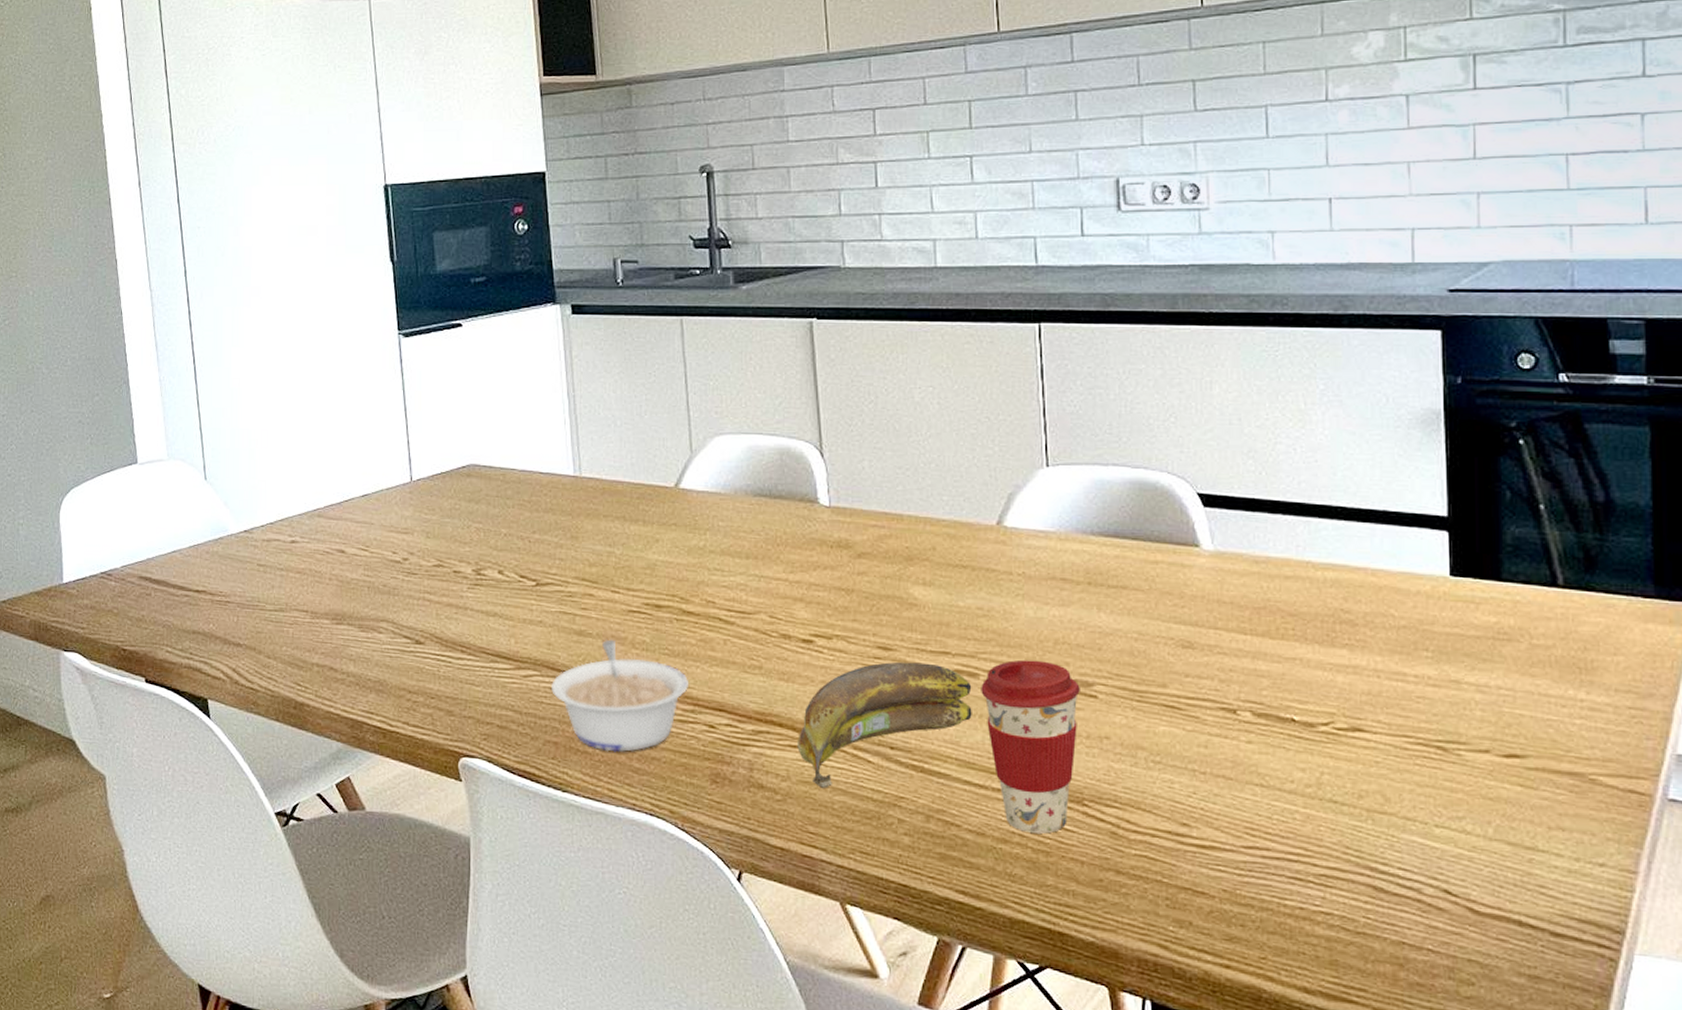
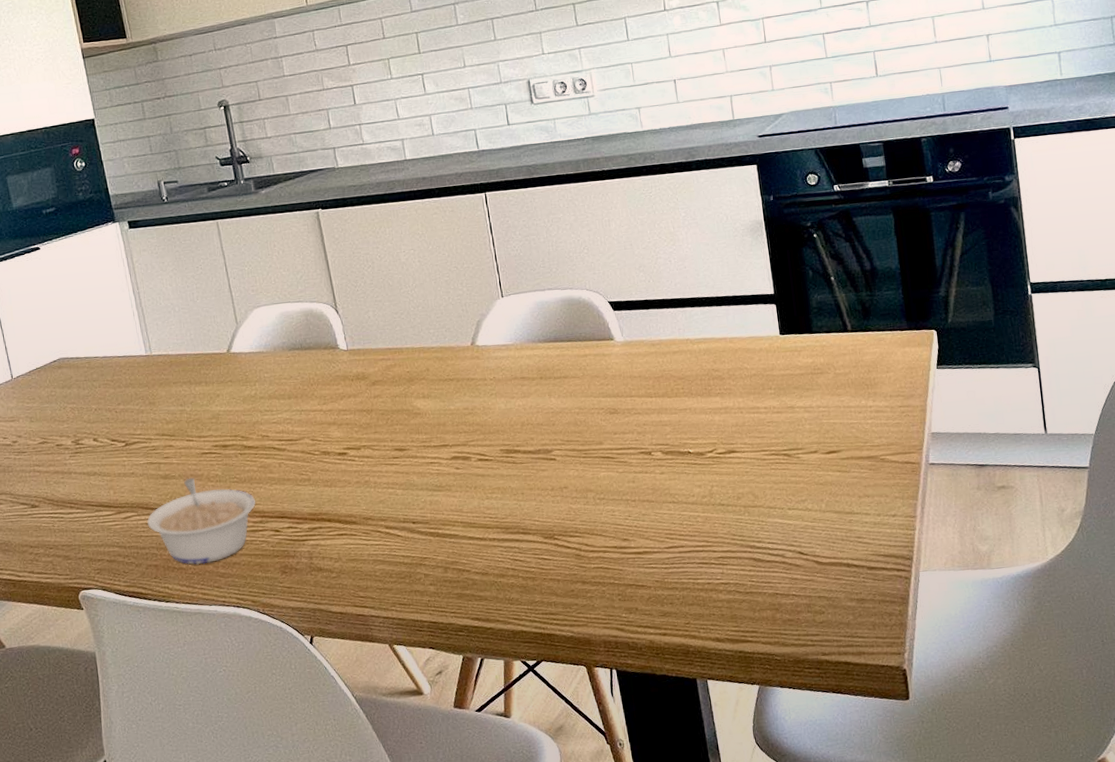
banana: present [797,661,972,788] -> none [343,455,469,562]
coffee cup: present [981,659,1080,834] -> none [473,439,545,566]

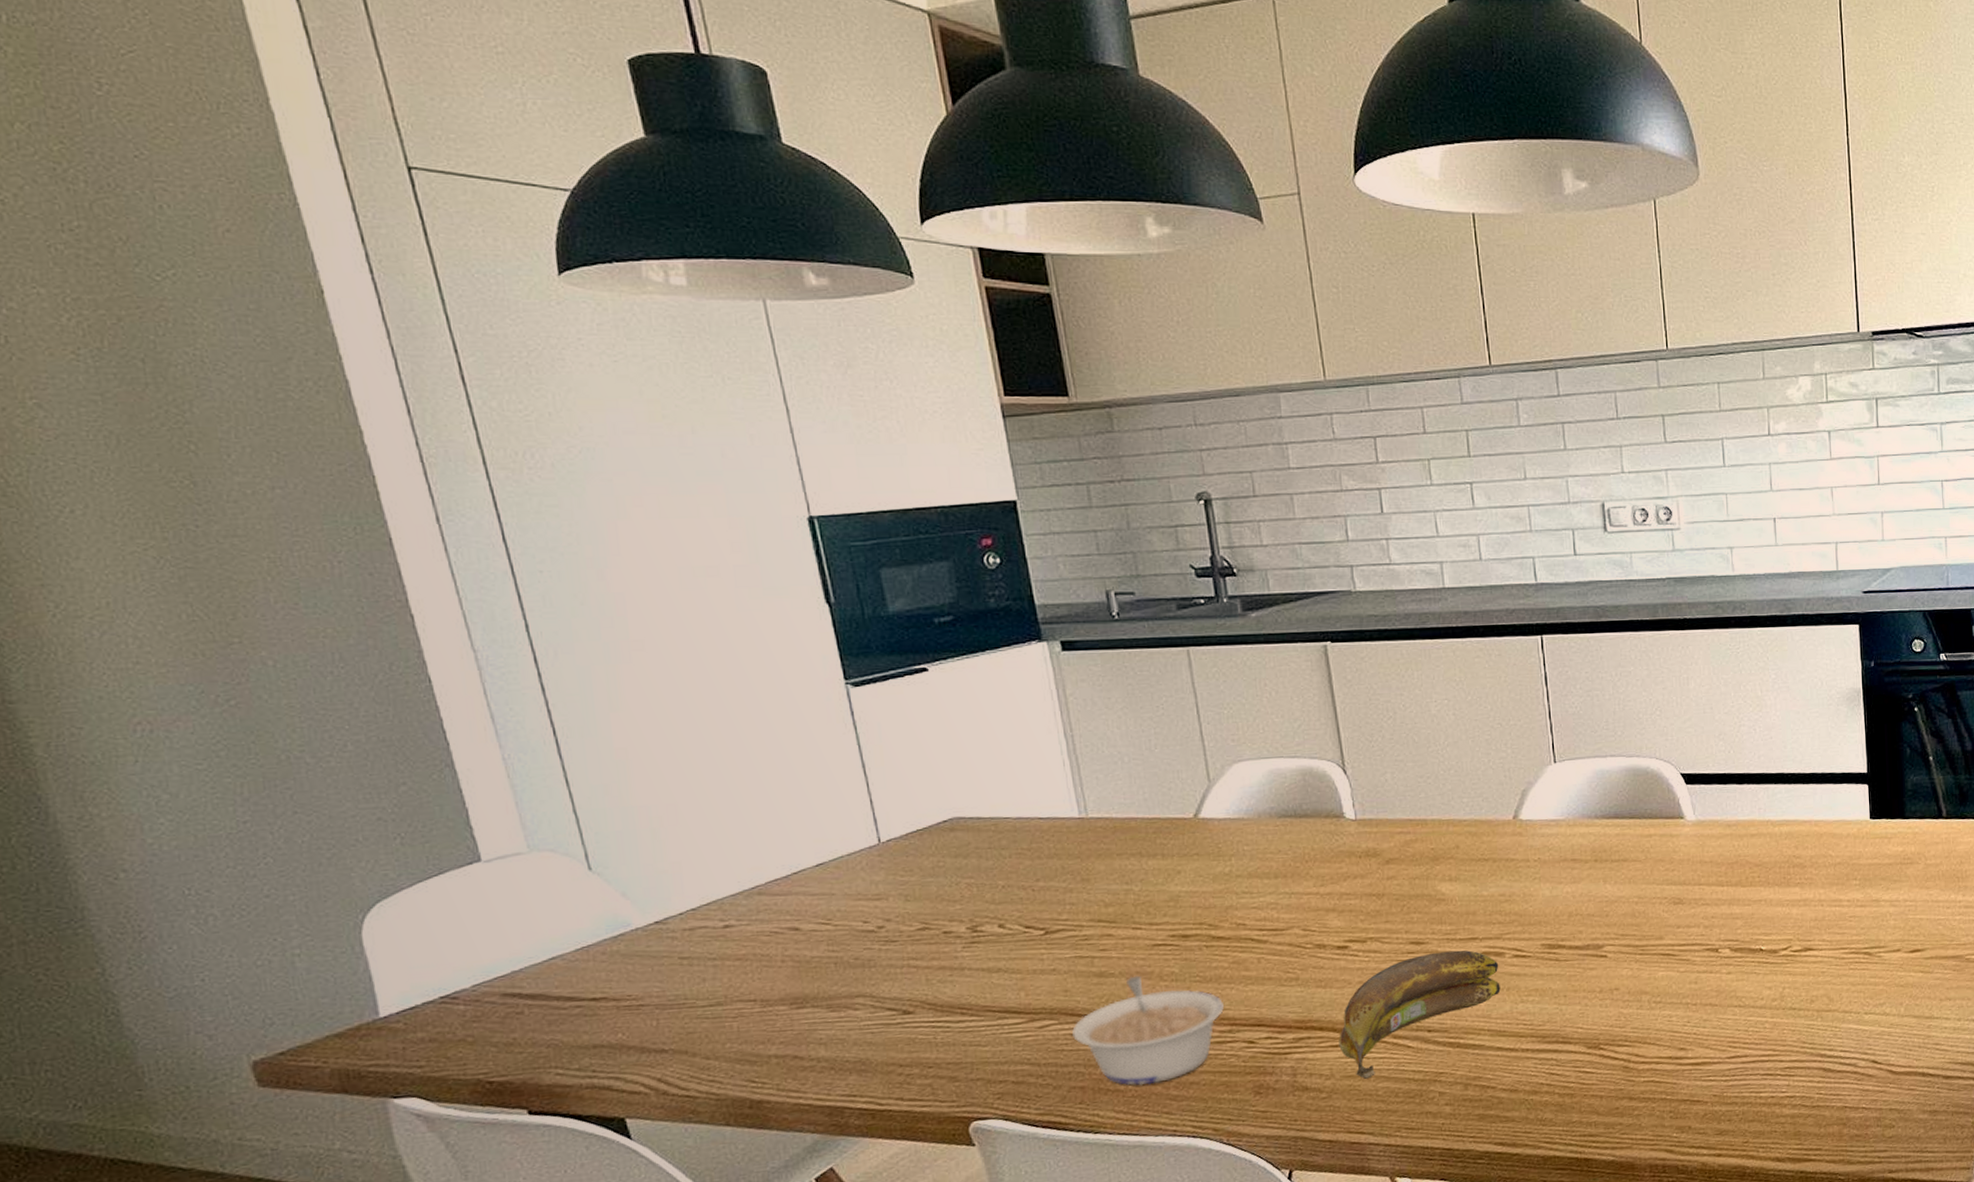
banana: none [343,455,469,562] -> present [1338,950,1501,1079]

